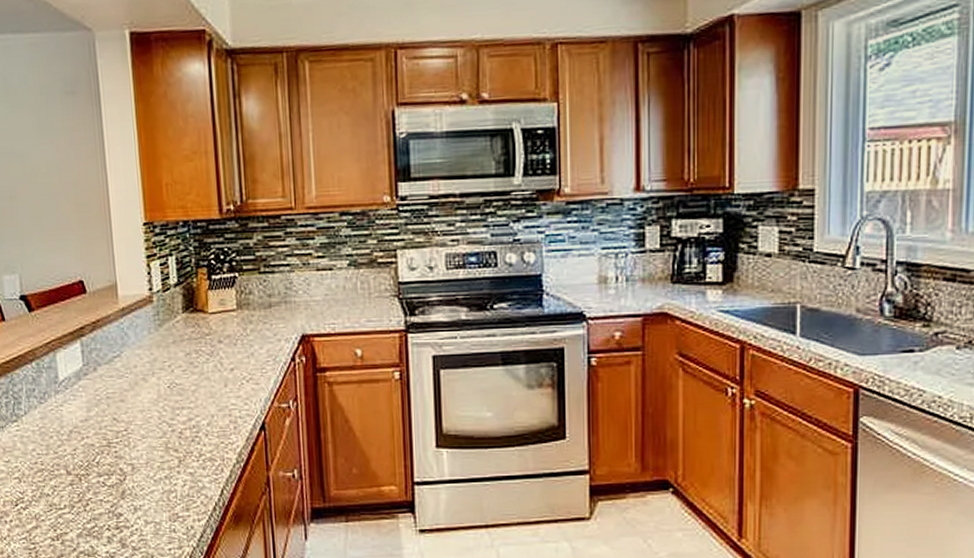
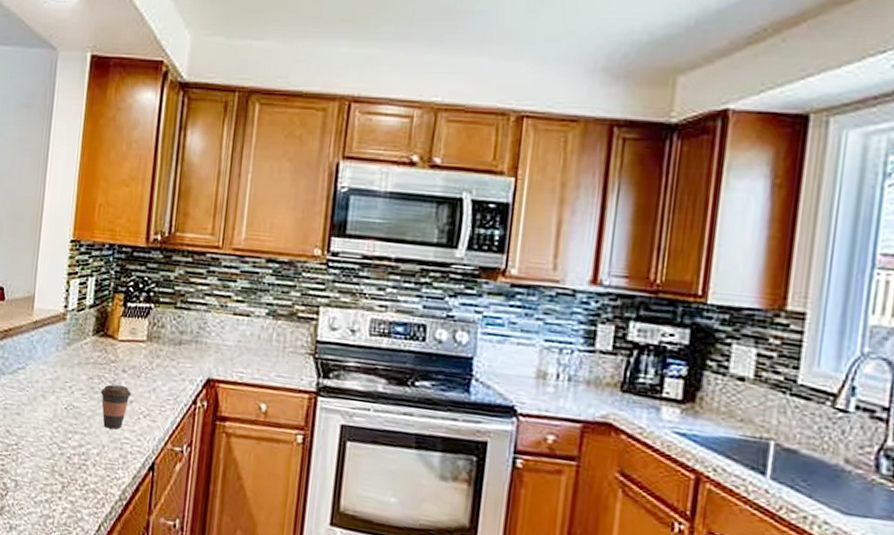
coffee cup: none [200,356,231,398] -> present [100,384,131,430]

